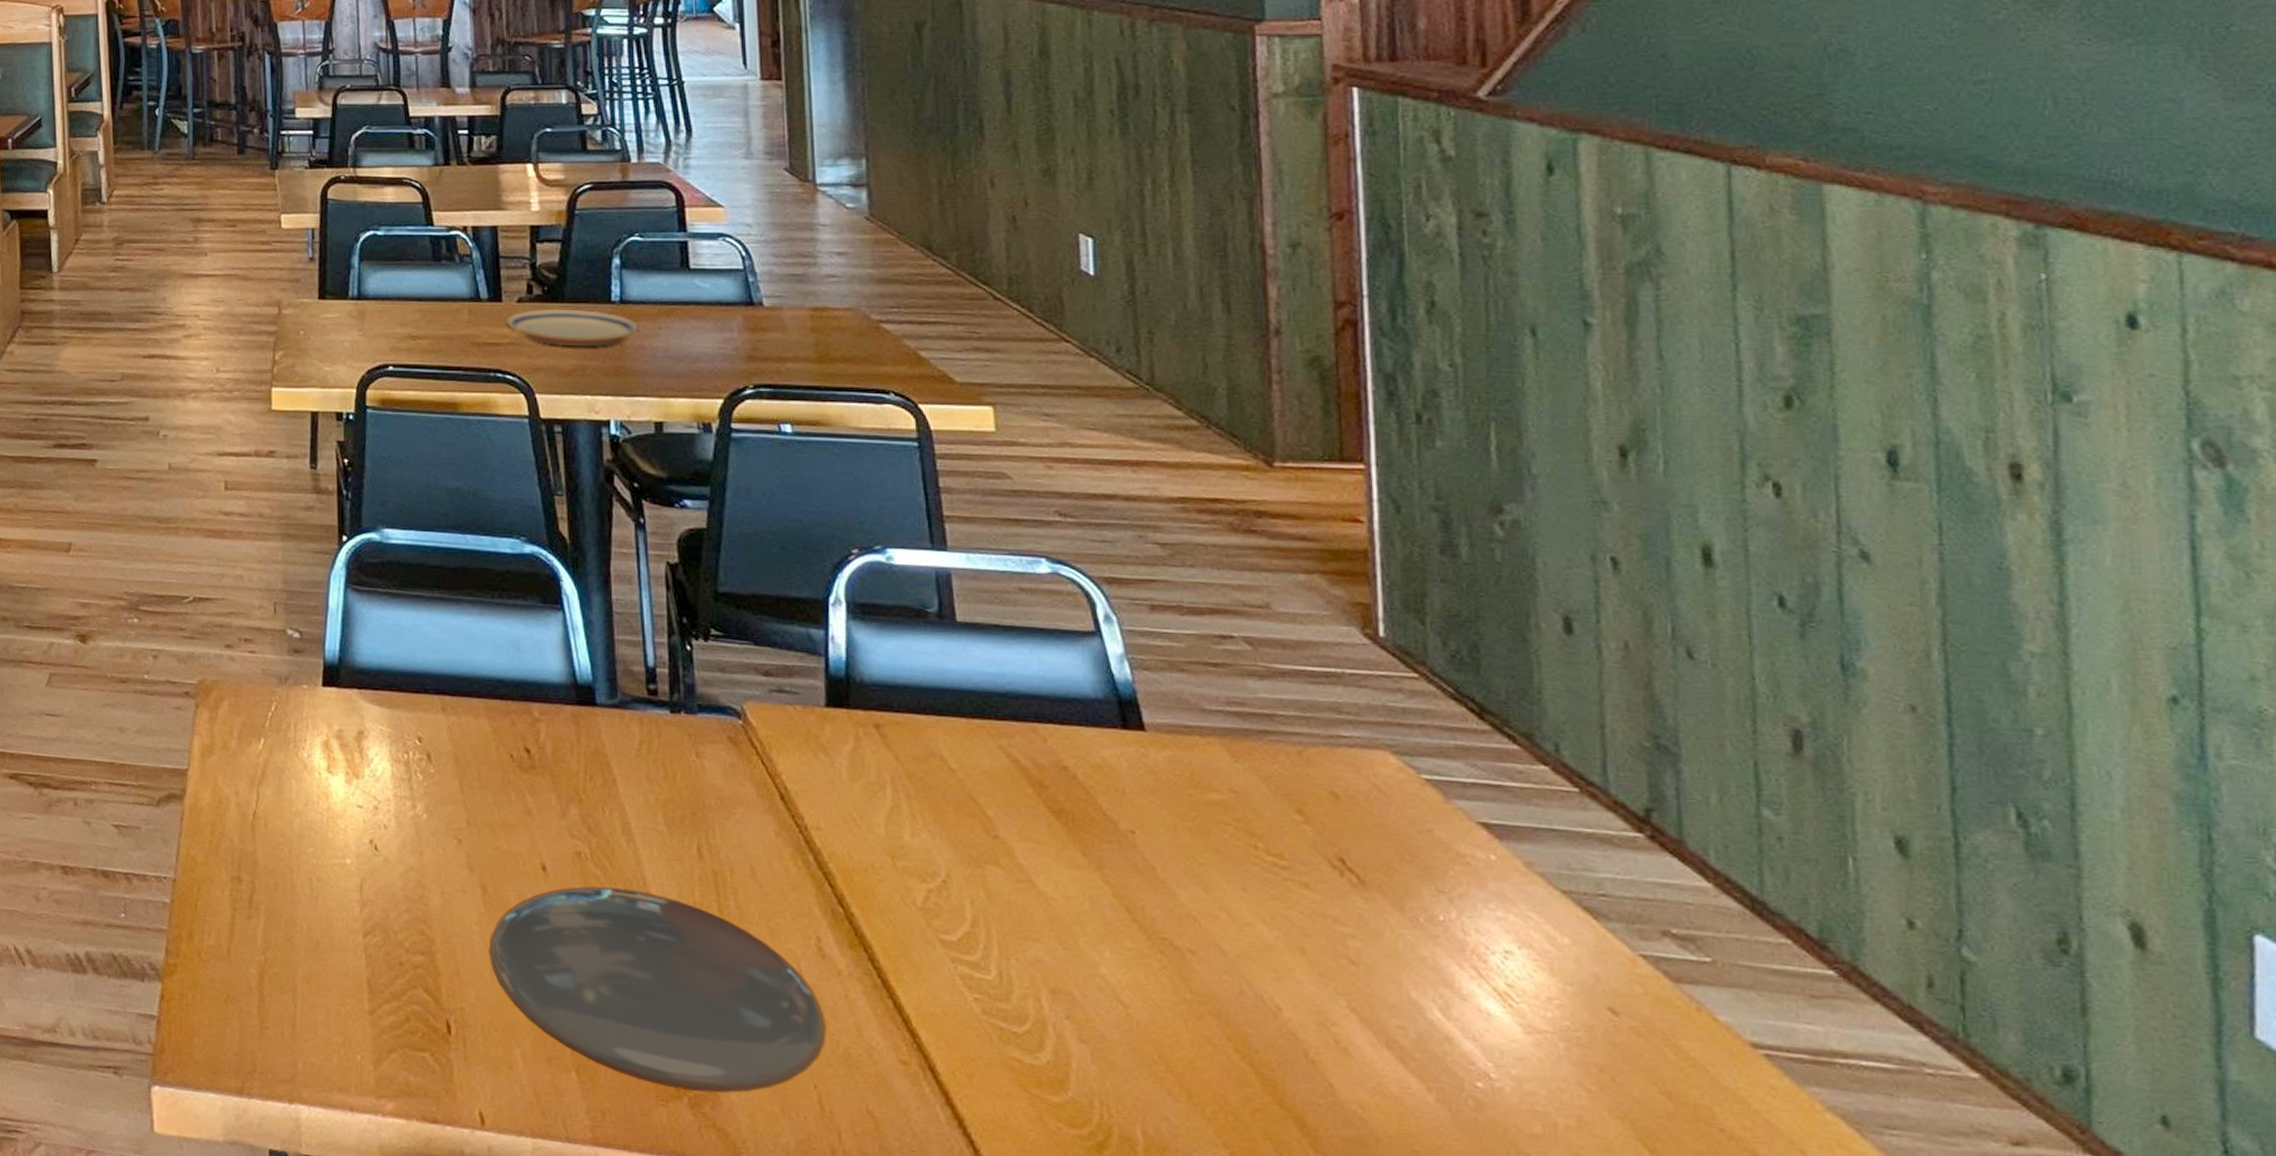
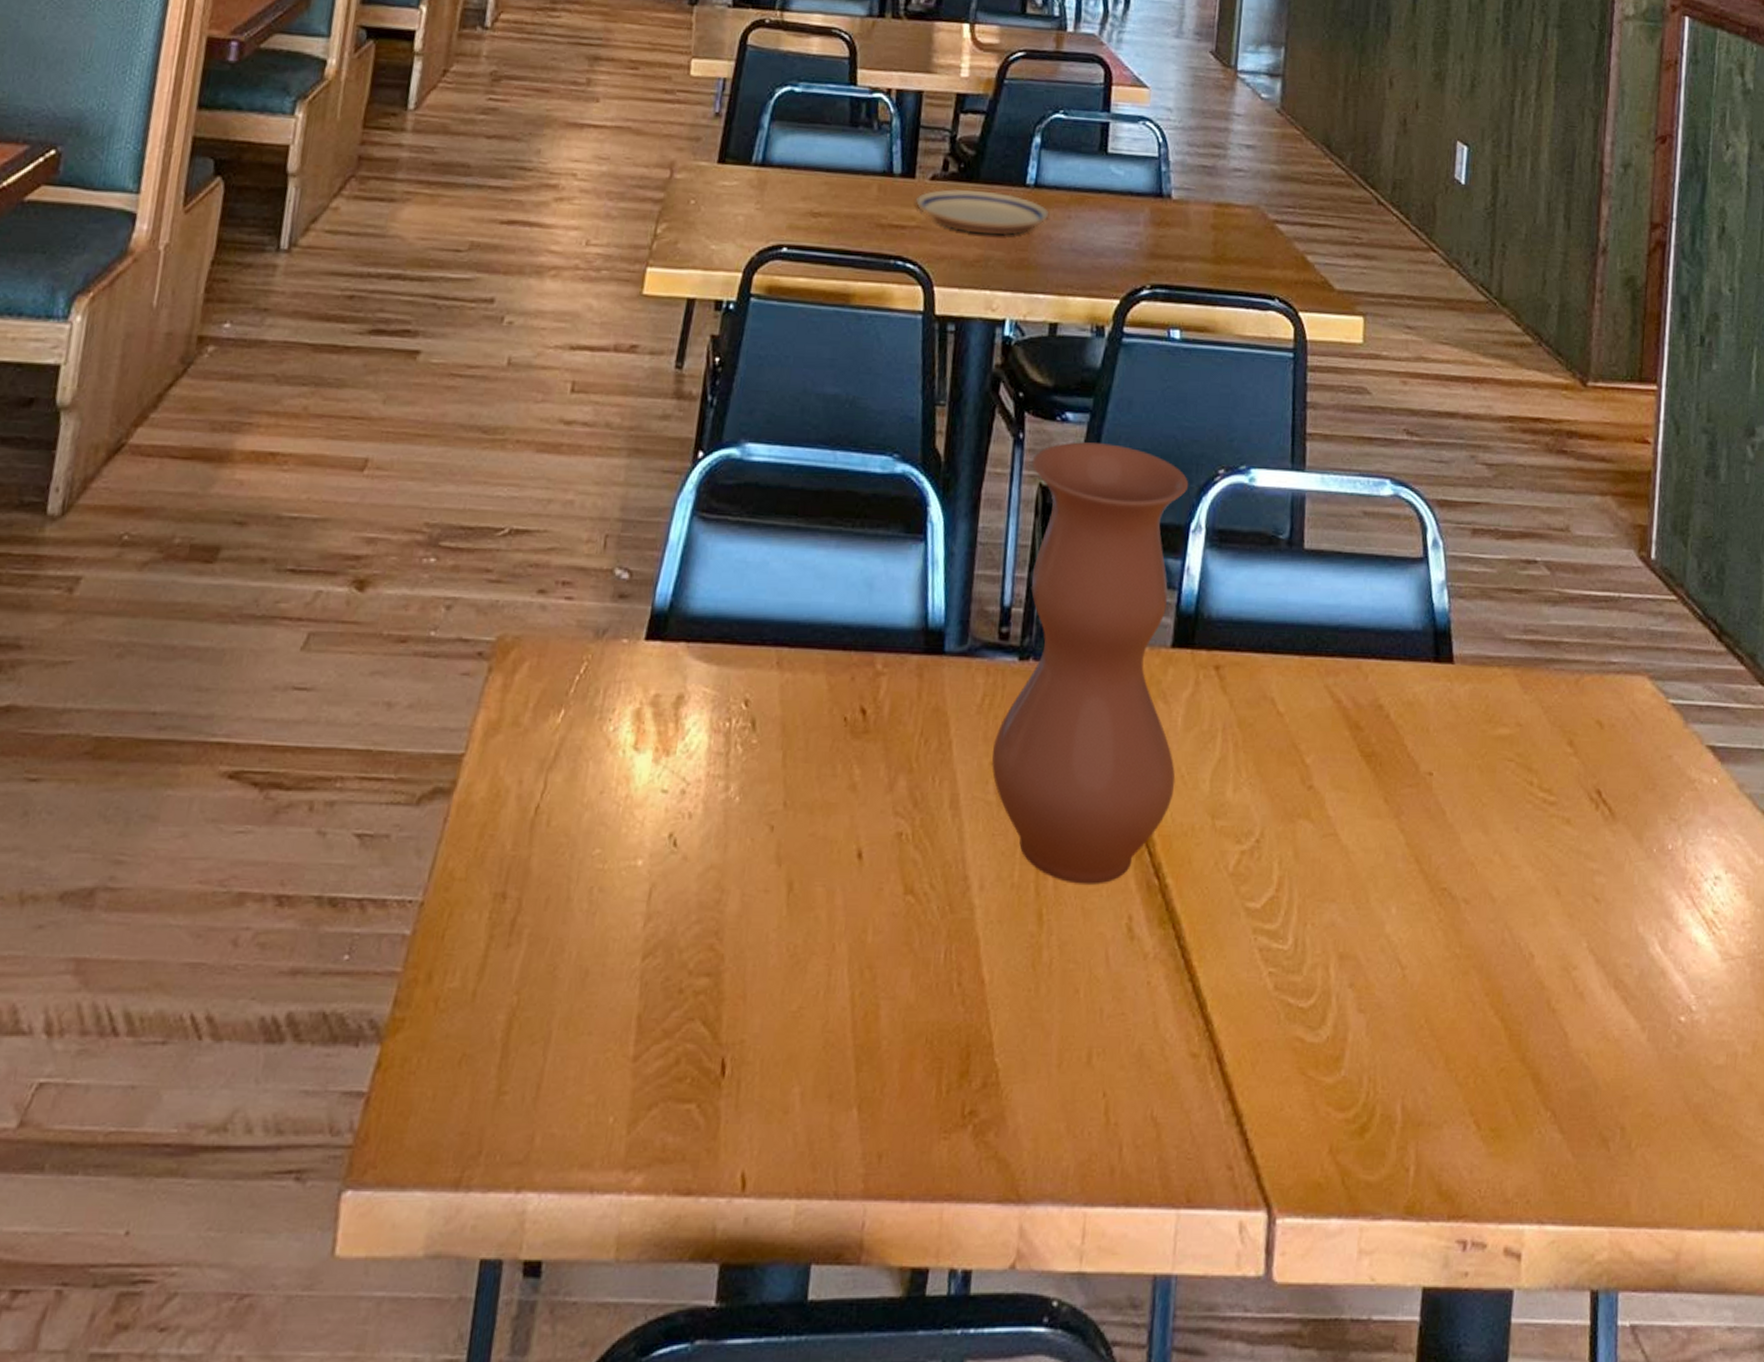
plate: present [488,886,827,1093] -> none [783,873,1125,1116]
vase: none [656,525,848,908] -> present [992,442,1189,884]

